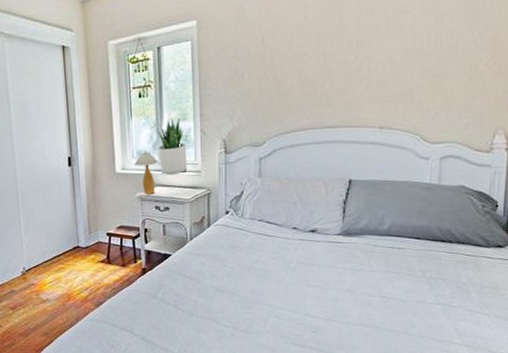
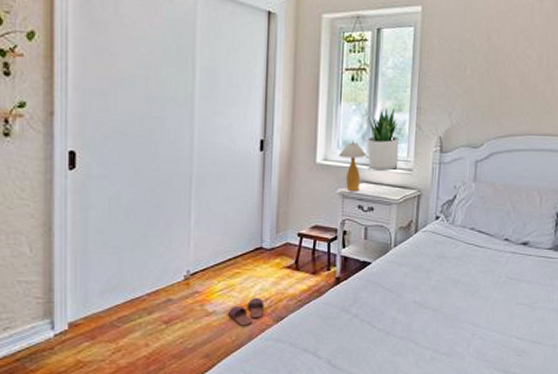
slippers: none [58,287,86,310] -> present [228,297,265,326]

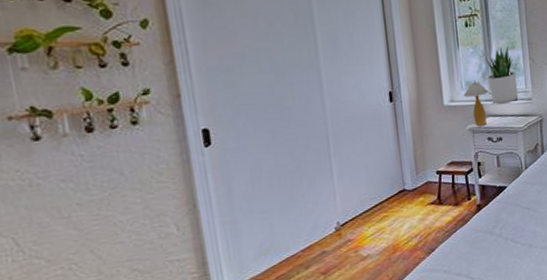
slippers: present [228,297,265,326] -> none [382,235,415,264]

